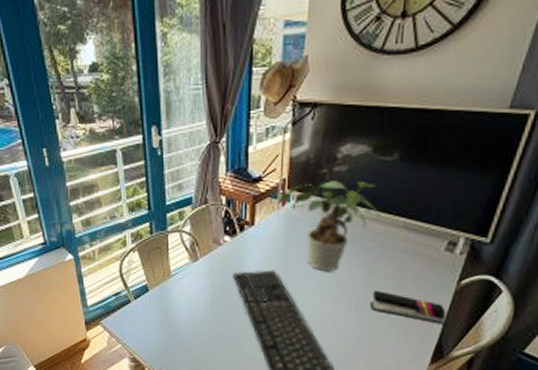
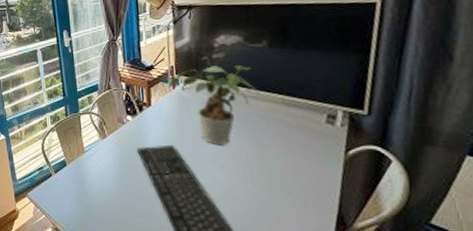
stapler: present [370,291,446,324] -> none [264,162,341,194]

